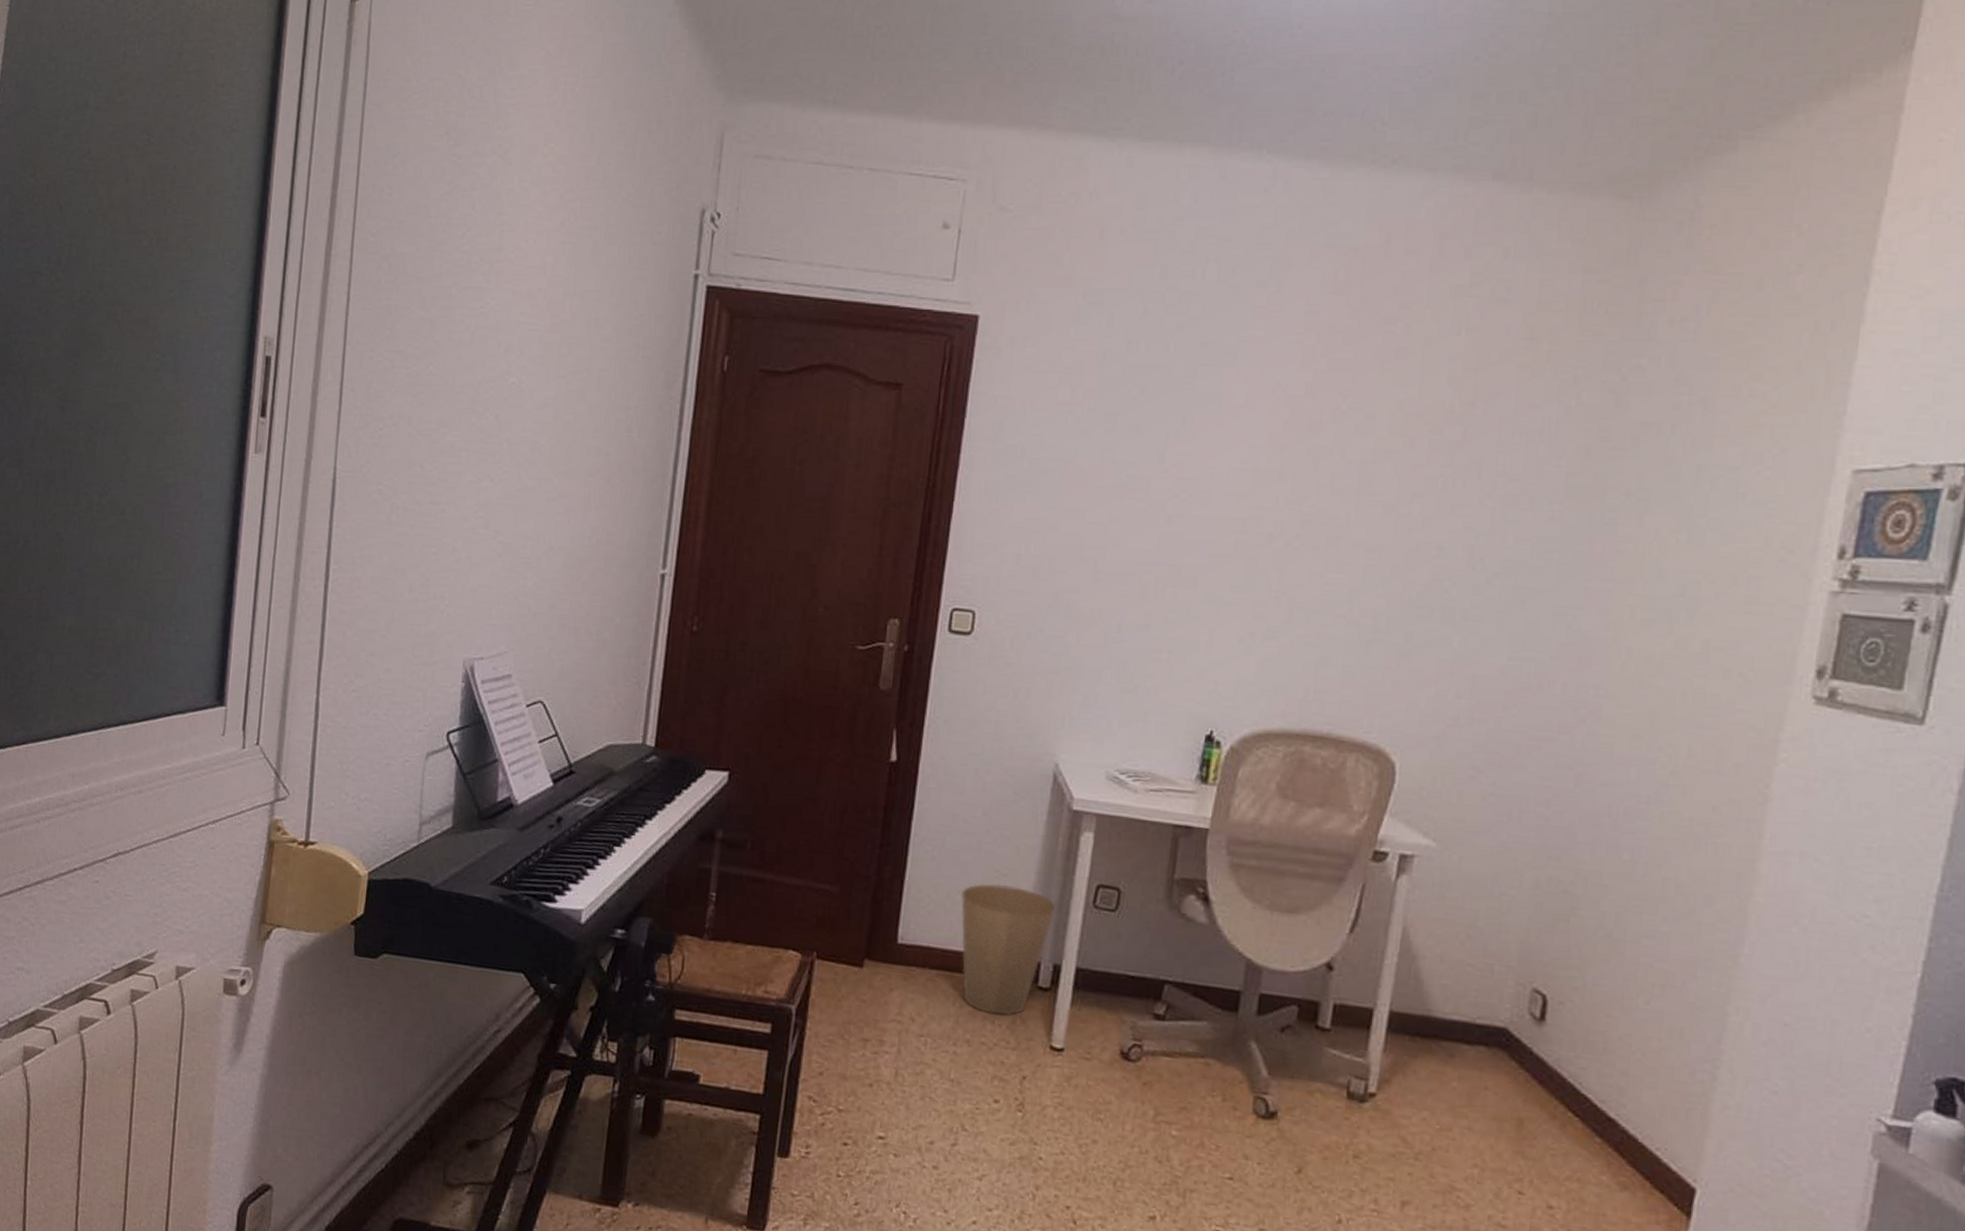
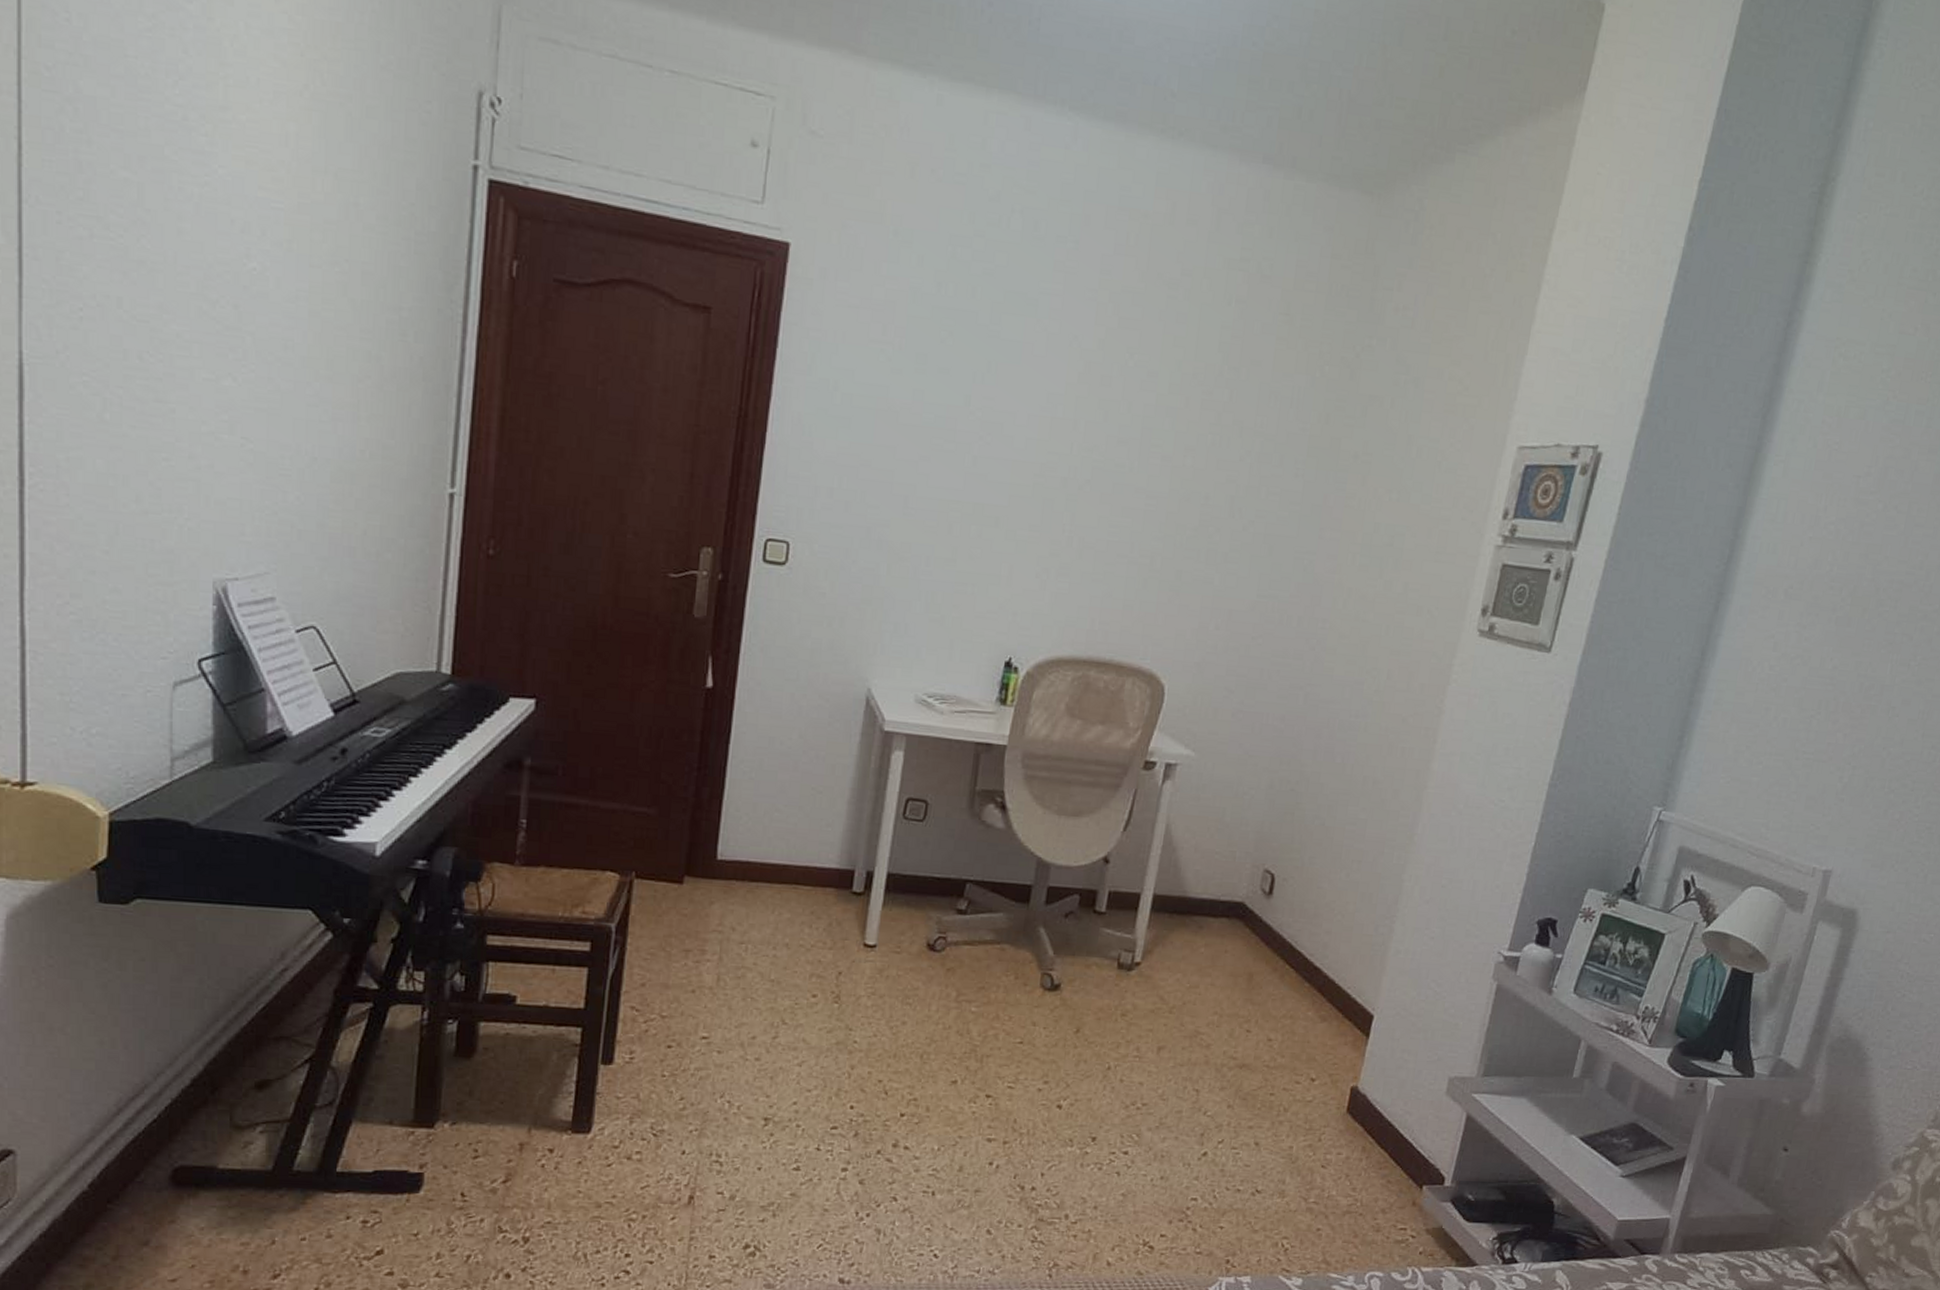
trash can: present [960,884,1056,1017] -> none [778,801,869,920]

